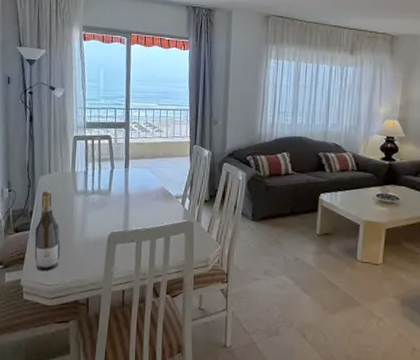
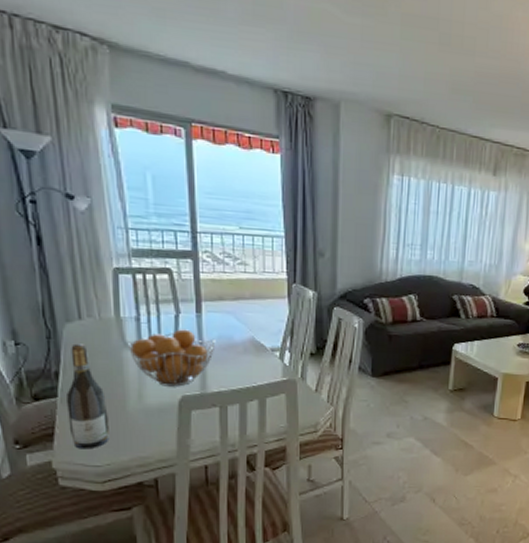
fruit basket: none [78,180,137,225] -> present [128,329,216,387]

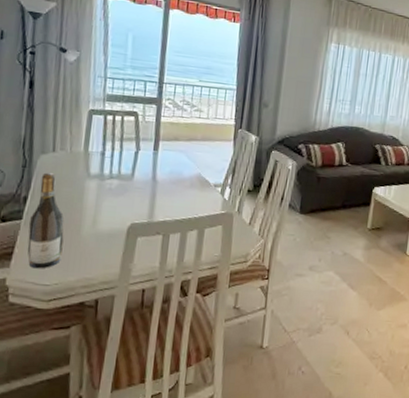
fruit basket: present [128,329,216,387] -> none [91,164,167,215]

